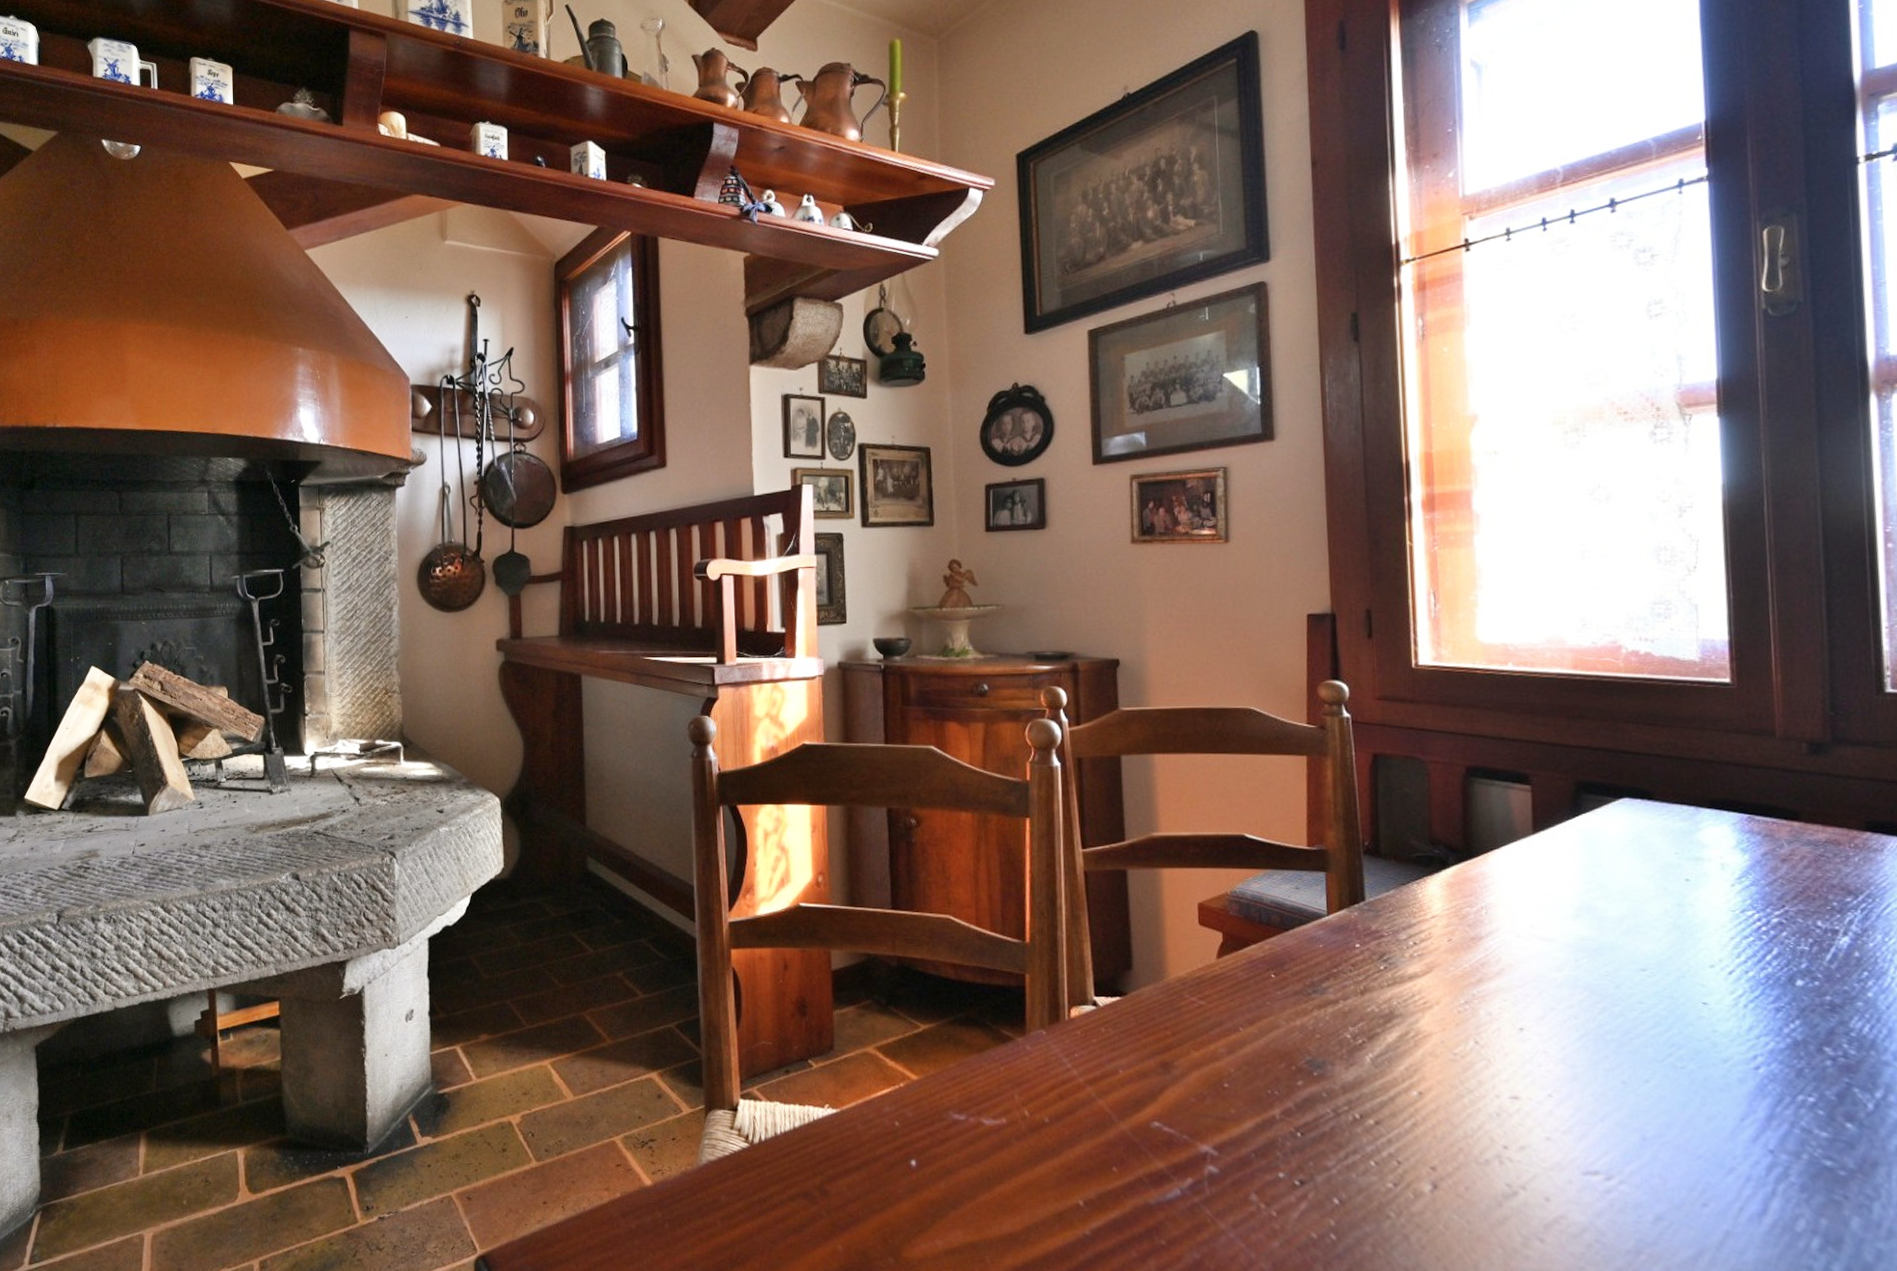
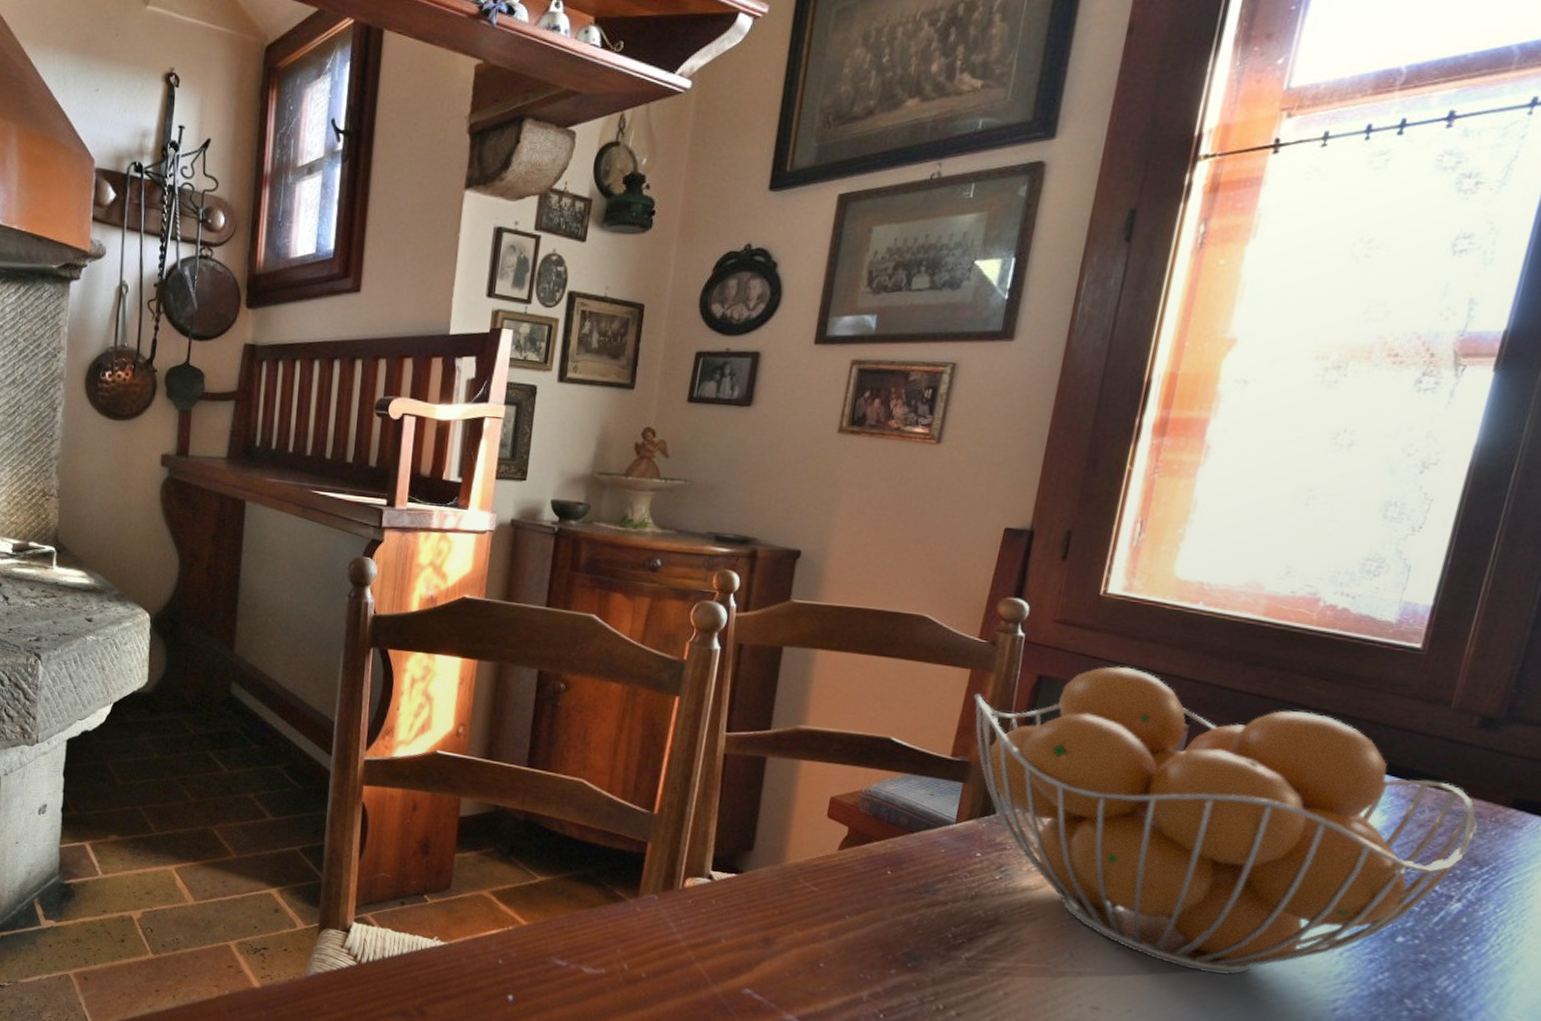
fruit basket: none [1316,735,1840,1044] -> present [974,666,1478,975]

